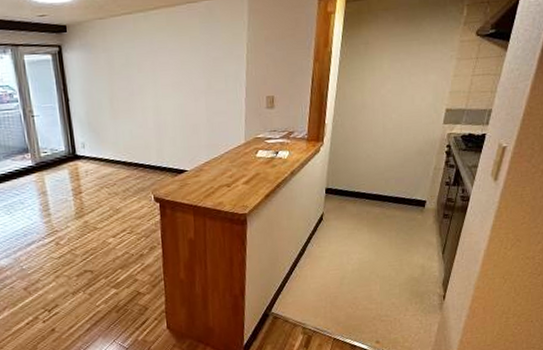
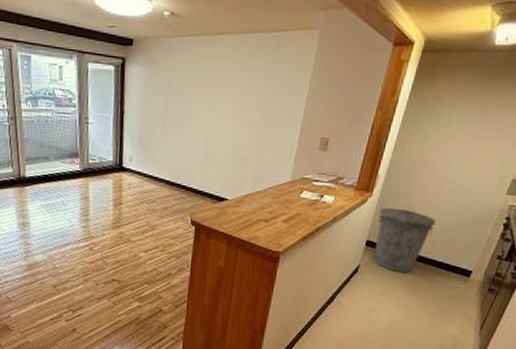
trash can: none [332,150,385,214] -> present [373,207,436,273]

